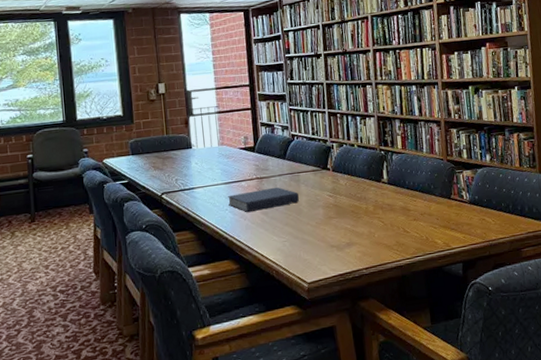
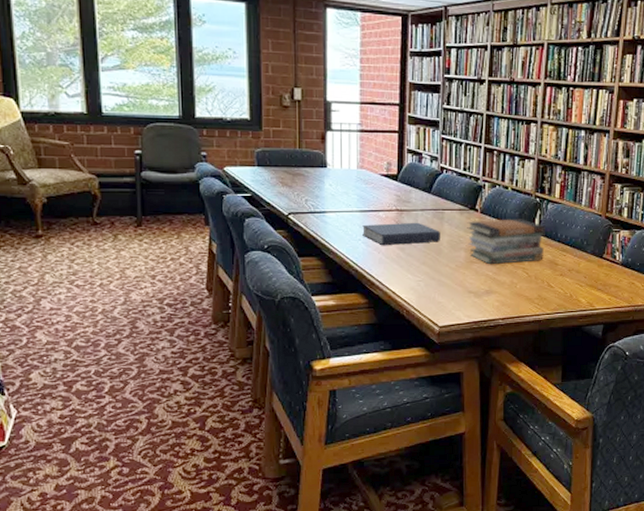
book stack: none [321,172,396,218] -> present [467,219,545,264]

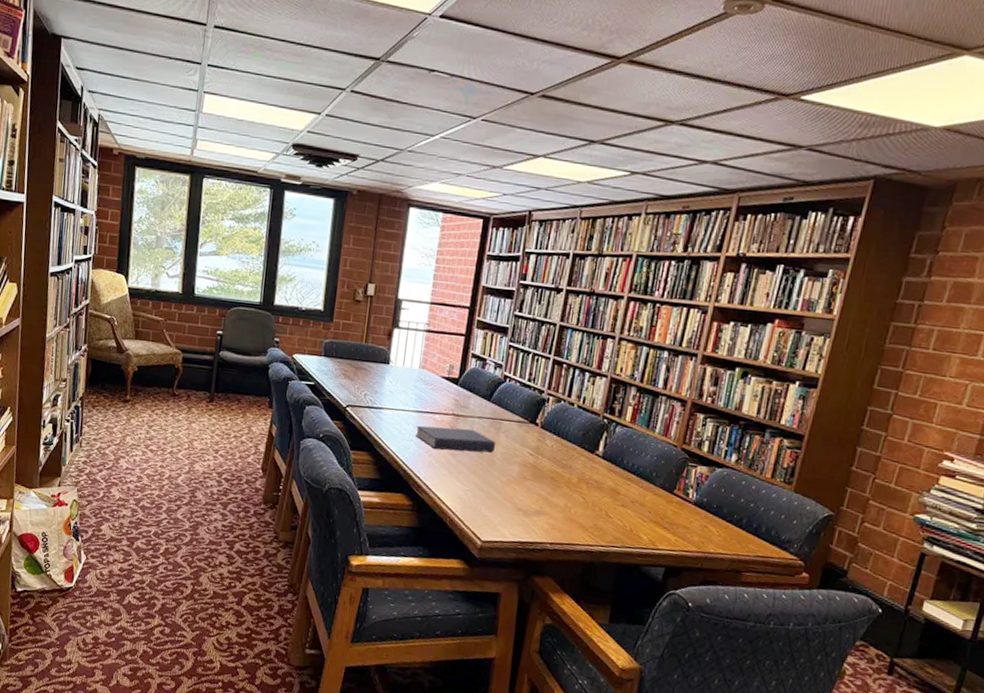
book stack: present [467,219,545,264] -> none [523,435,611,487]

